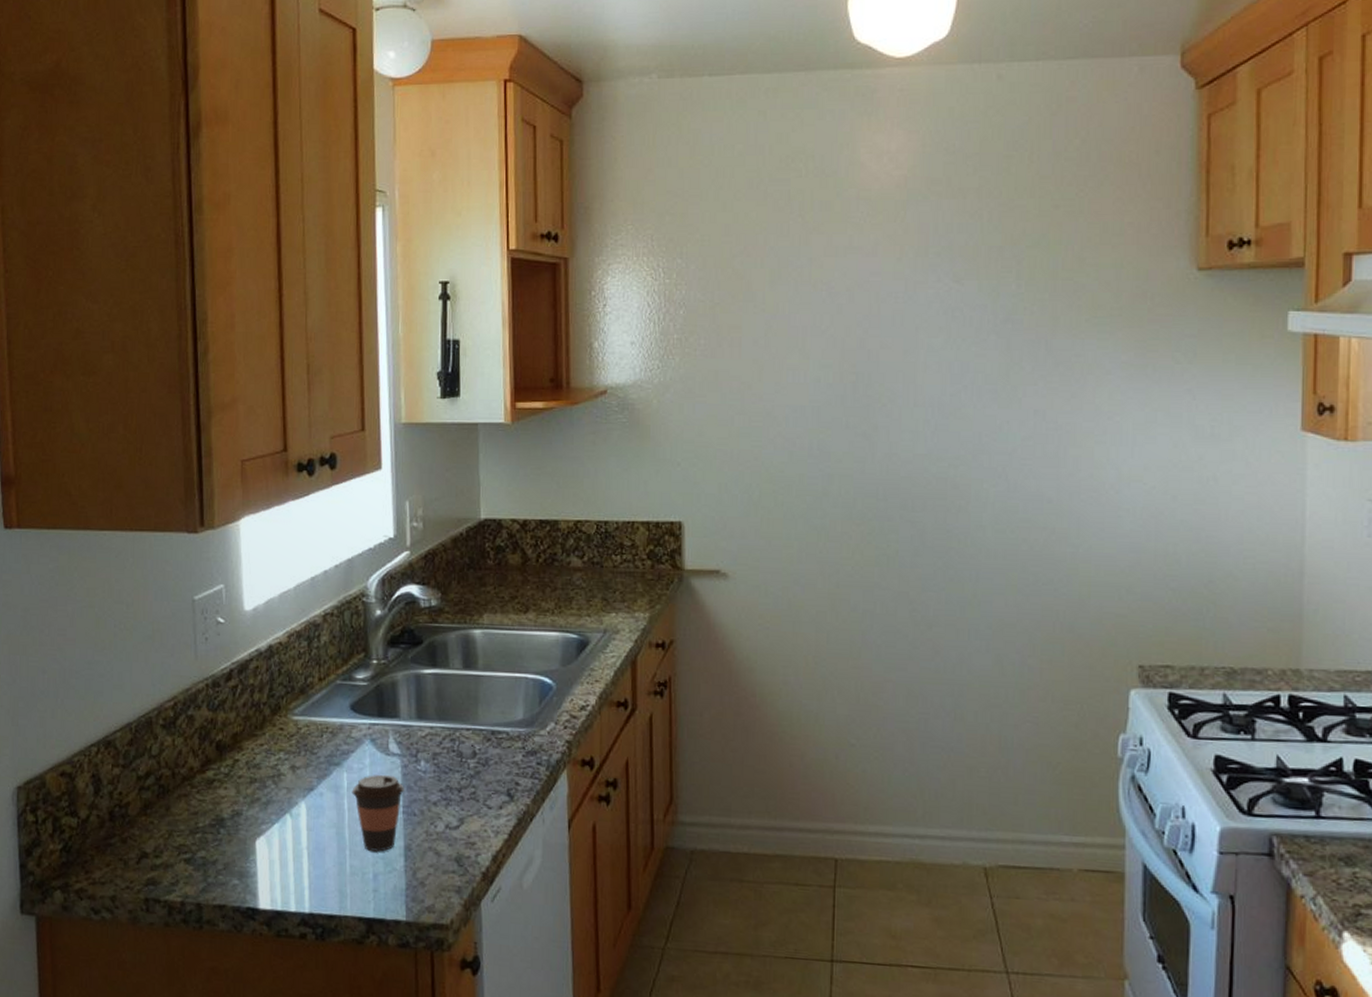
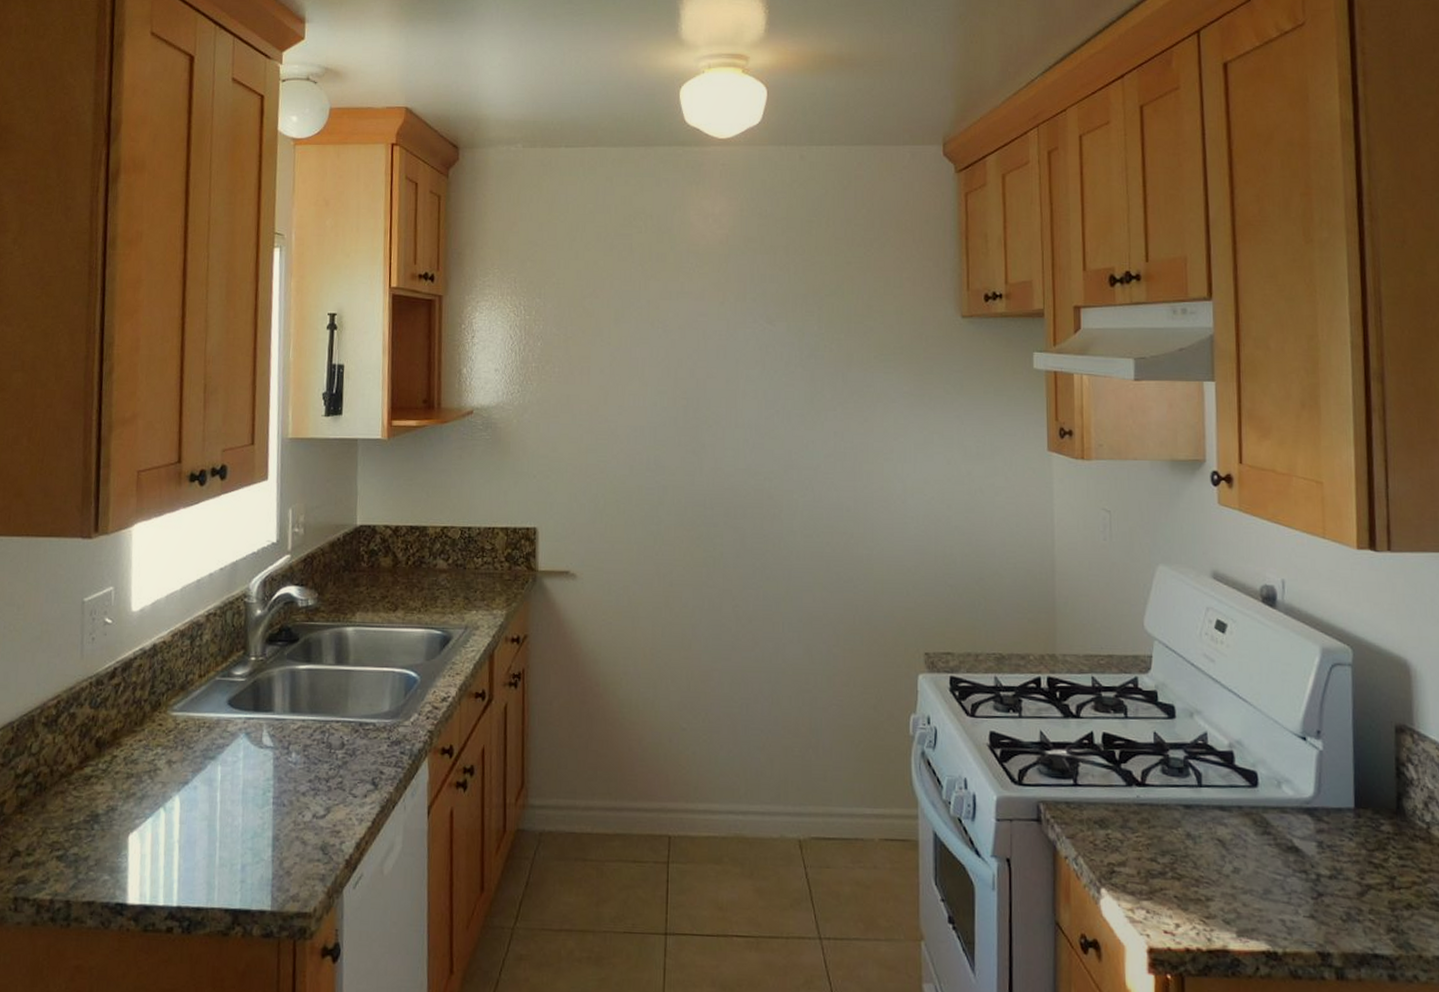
coffee cup: present [352,774,404,852] -> none [225,766,275,843]

